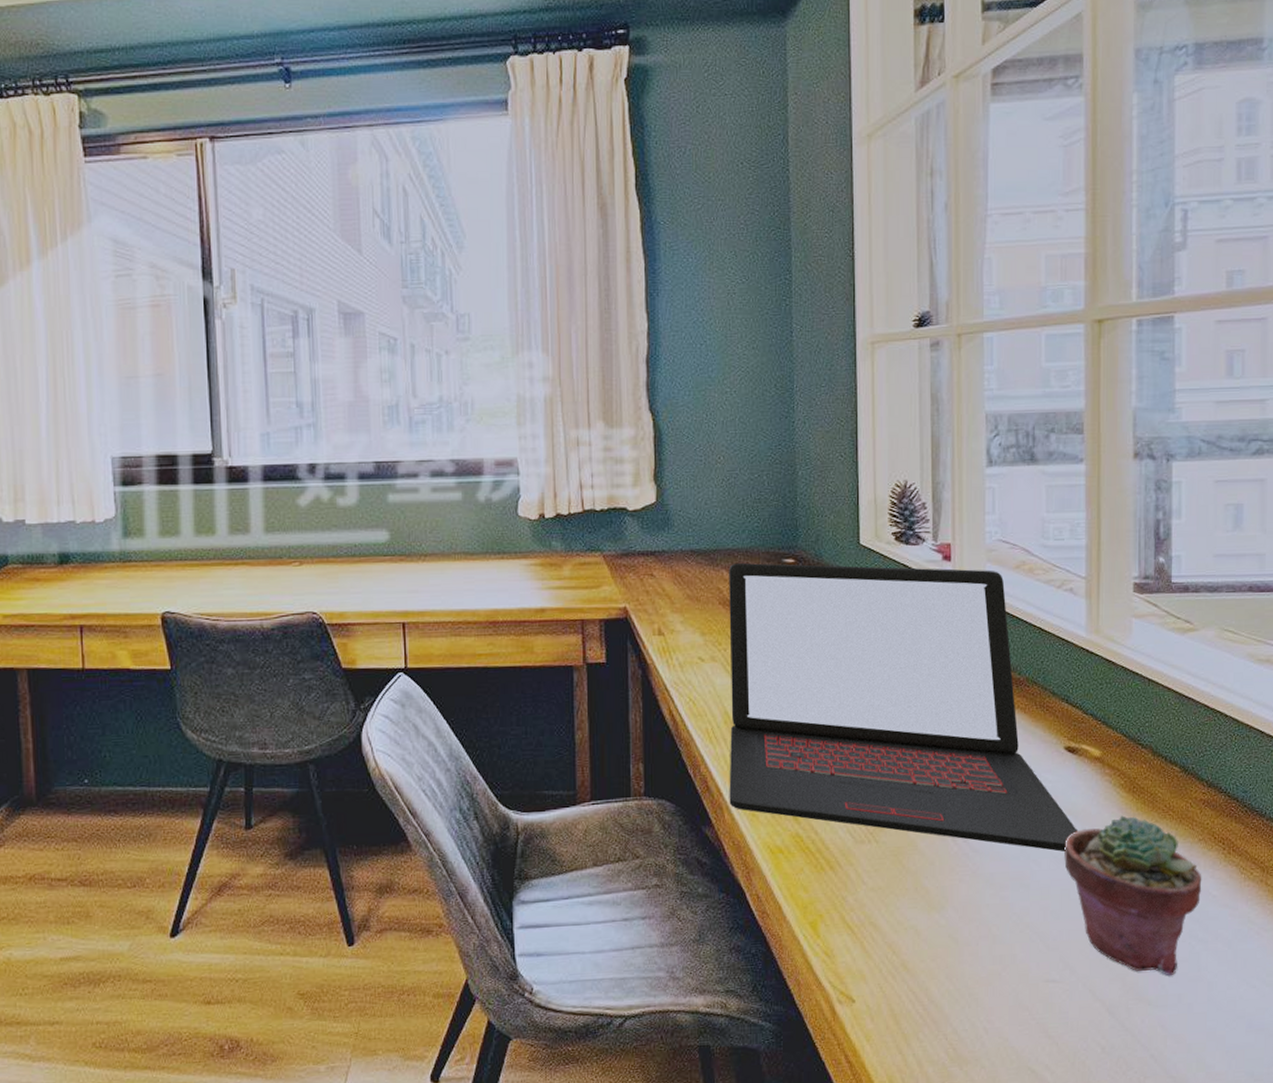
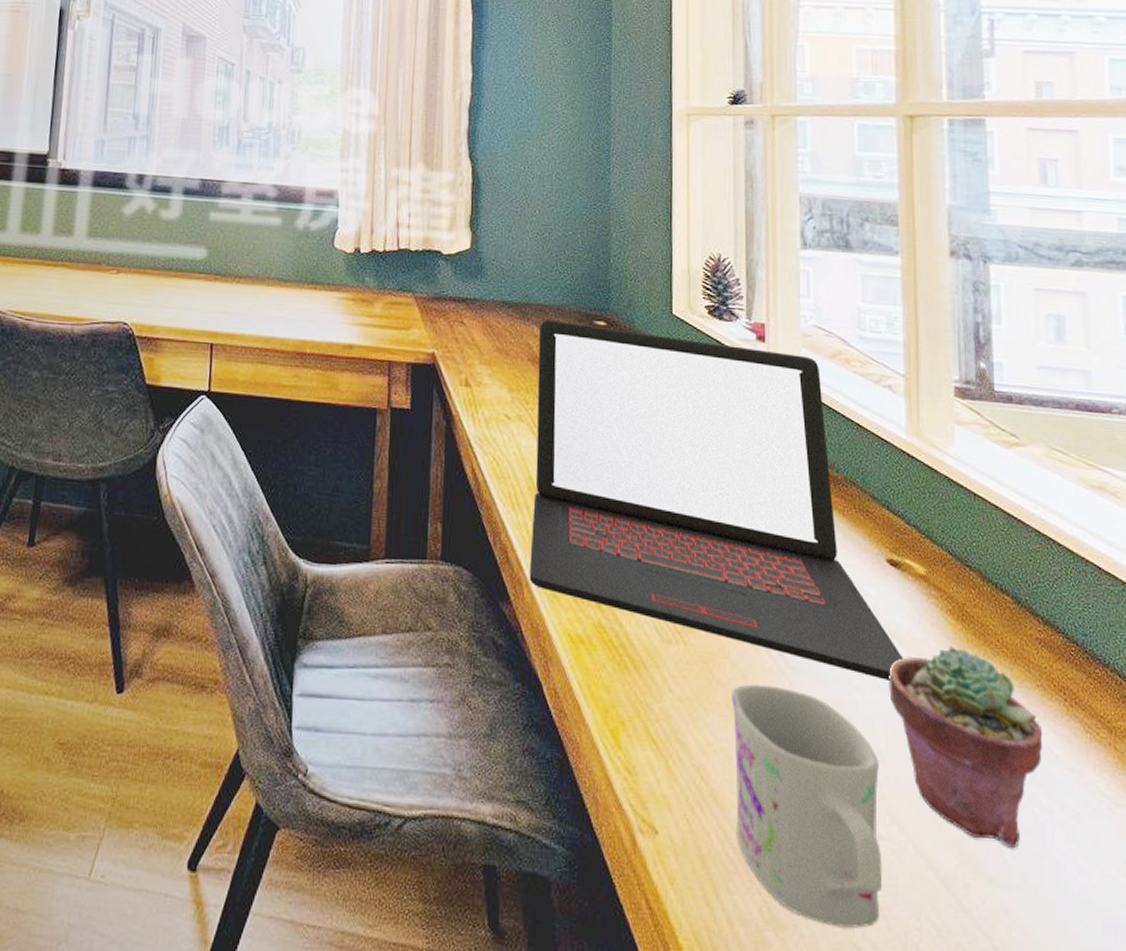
mug: none [920,868,1055,1057] -> present [732,684,883,929]

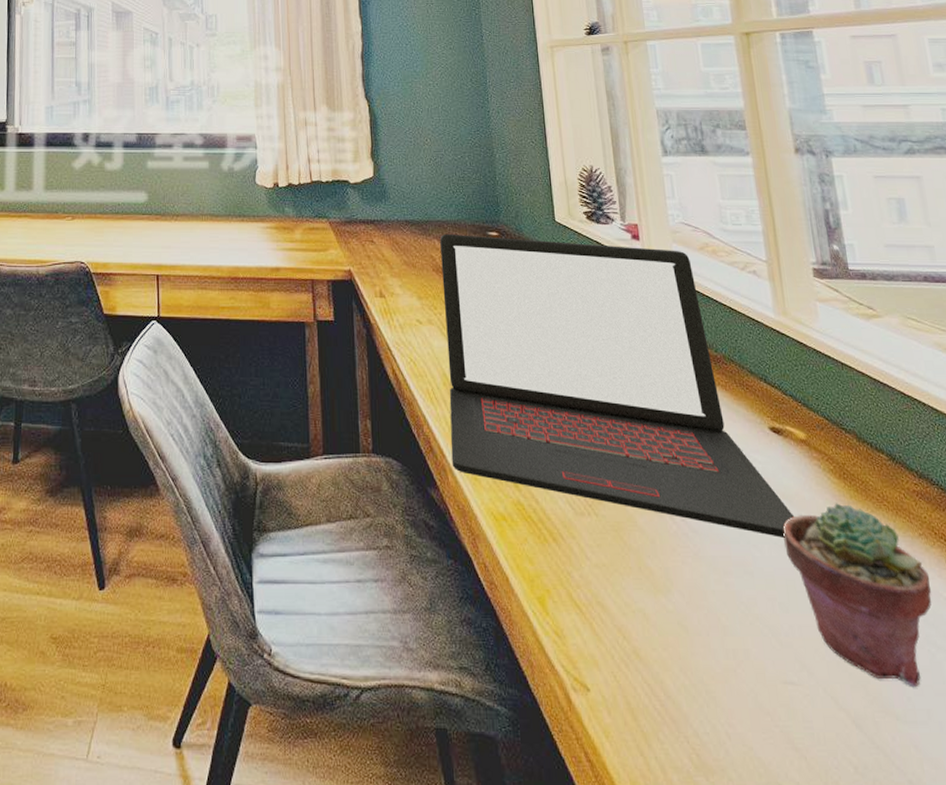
mug: present [732,684,883,929] -> none [643,548,800,771]

